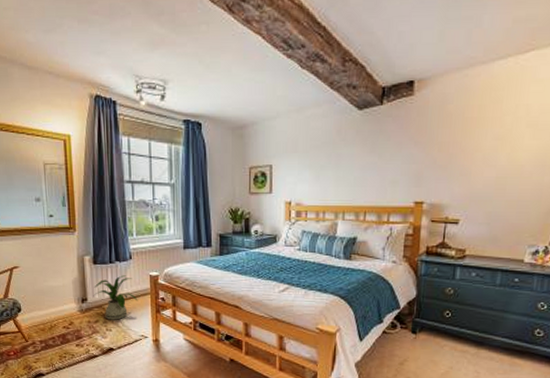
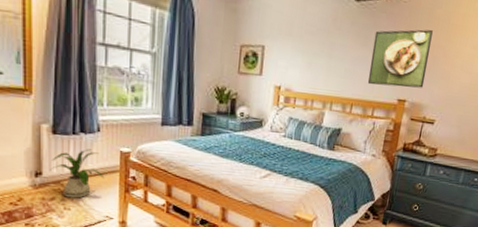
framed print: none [379,127,445,190] -> present [368,29,433,88]

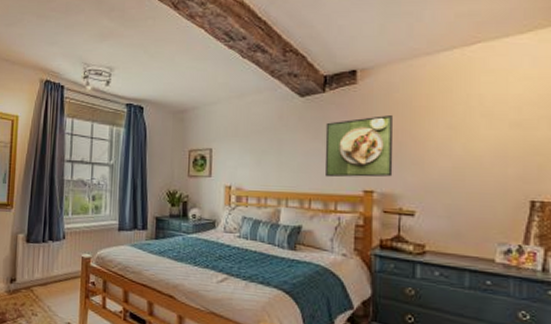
house plant: present [50,149,105,198] -> none [22,255,68,304]

